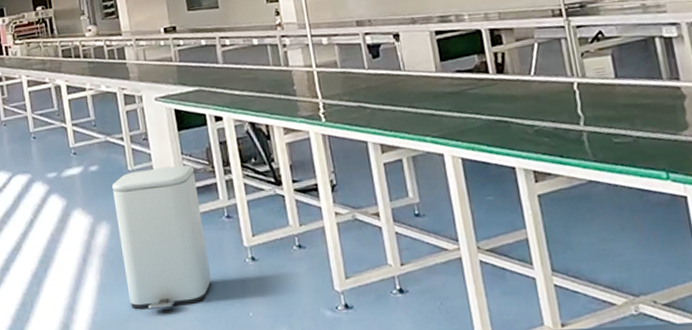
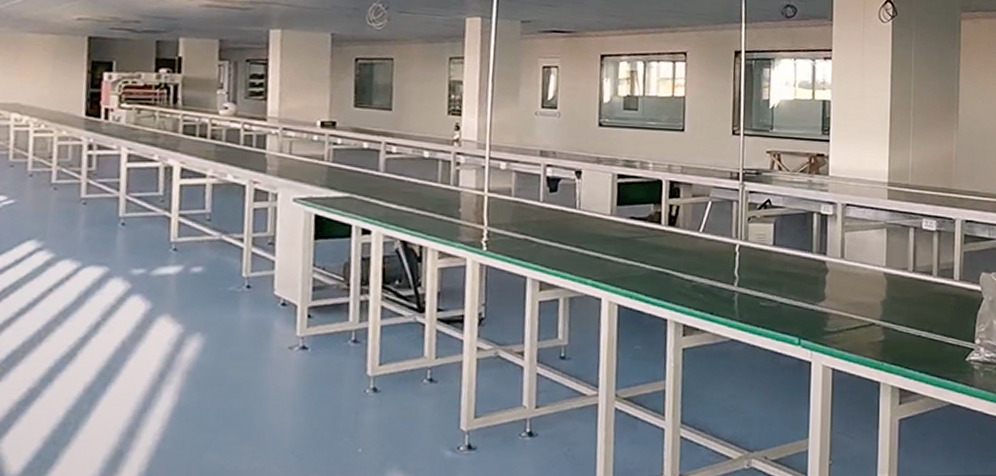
pedal bin: present [111,165,212,310] -> none [211,278,325,439]

